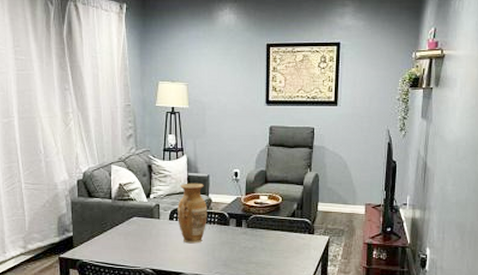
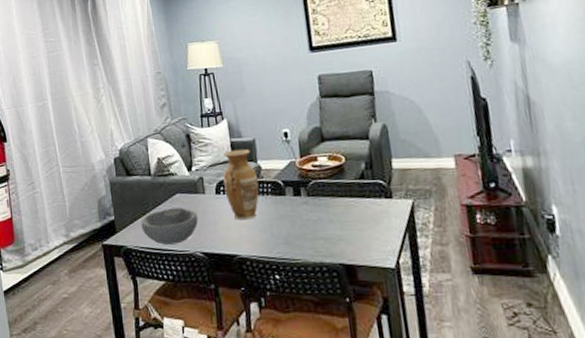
bowl: none [98,229,151,261] -> present [141,207,199,245]

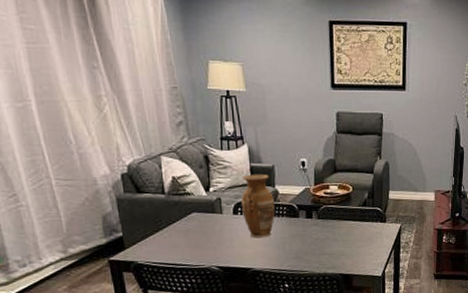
bowl: present [141,207,199,245] -> none [153,226,215,260]

